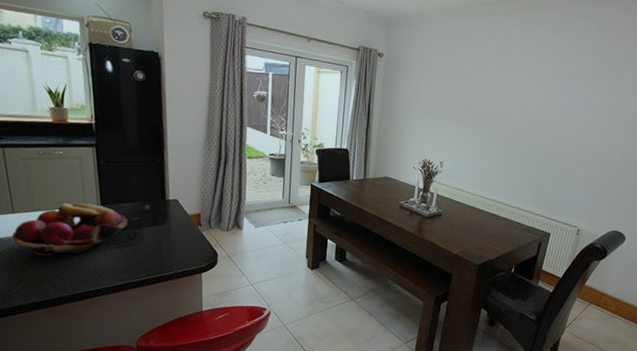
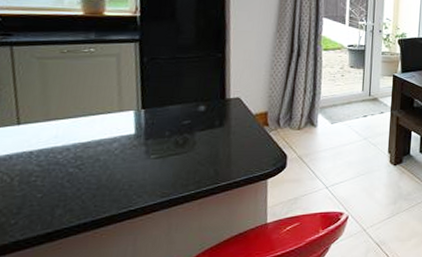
fruit basket: present [11,203,128,256] -> none [13,108,176,175]

